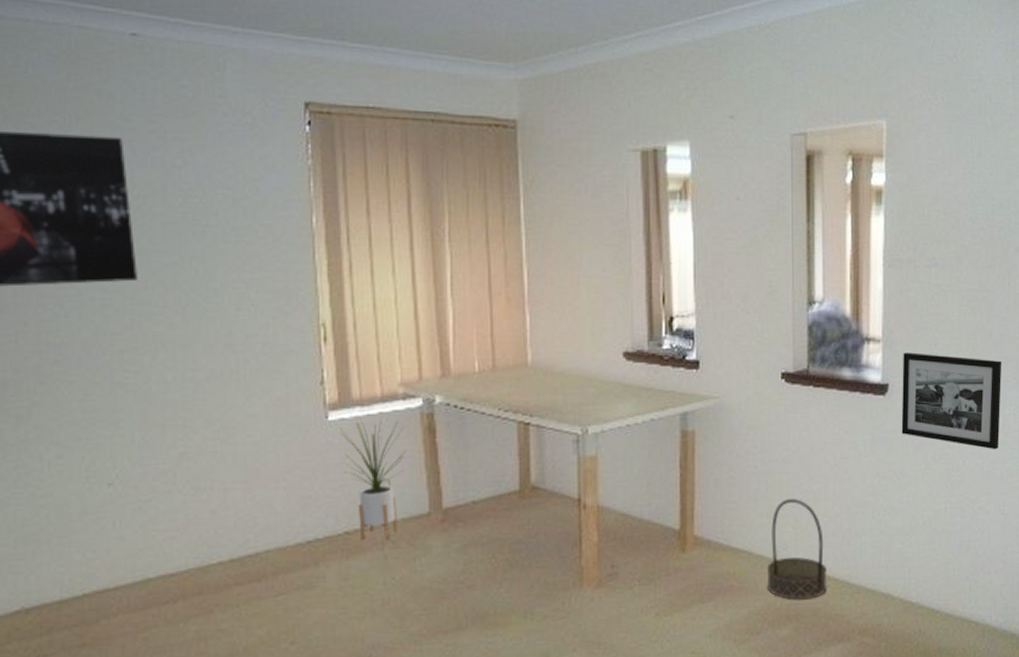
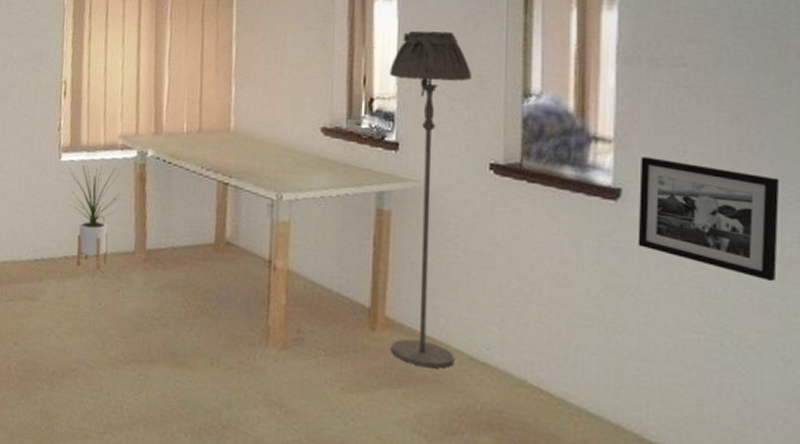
floor lamp: none [687,242,763,578] -> present [390,30,472,368]
basket: present [766,499,827,600] -> none [465,296,538,410]

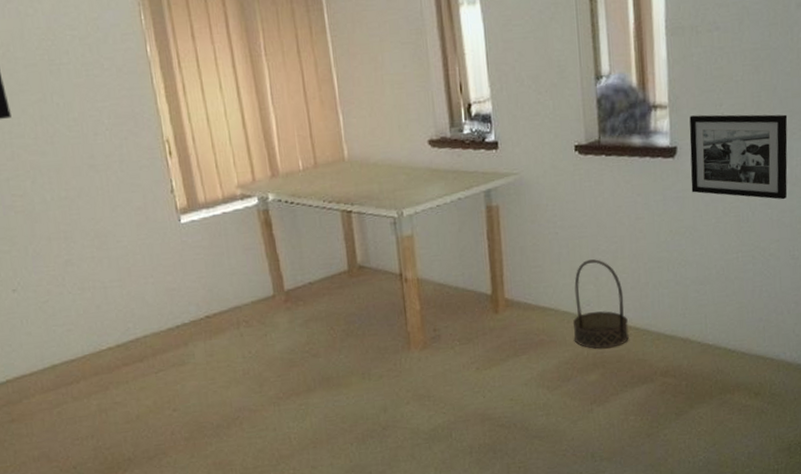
house plant: present [69,165,121,269] -> none [191,219,250,323]
floor lamp: present [390,30,472,368] -> none [481,27,564,333]
basket: none [465,296,538,410] -> present [572,259,629,349]

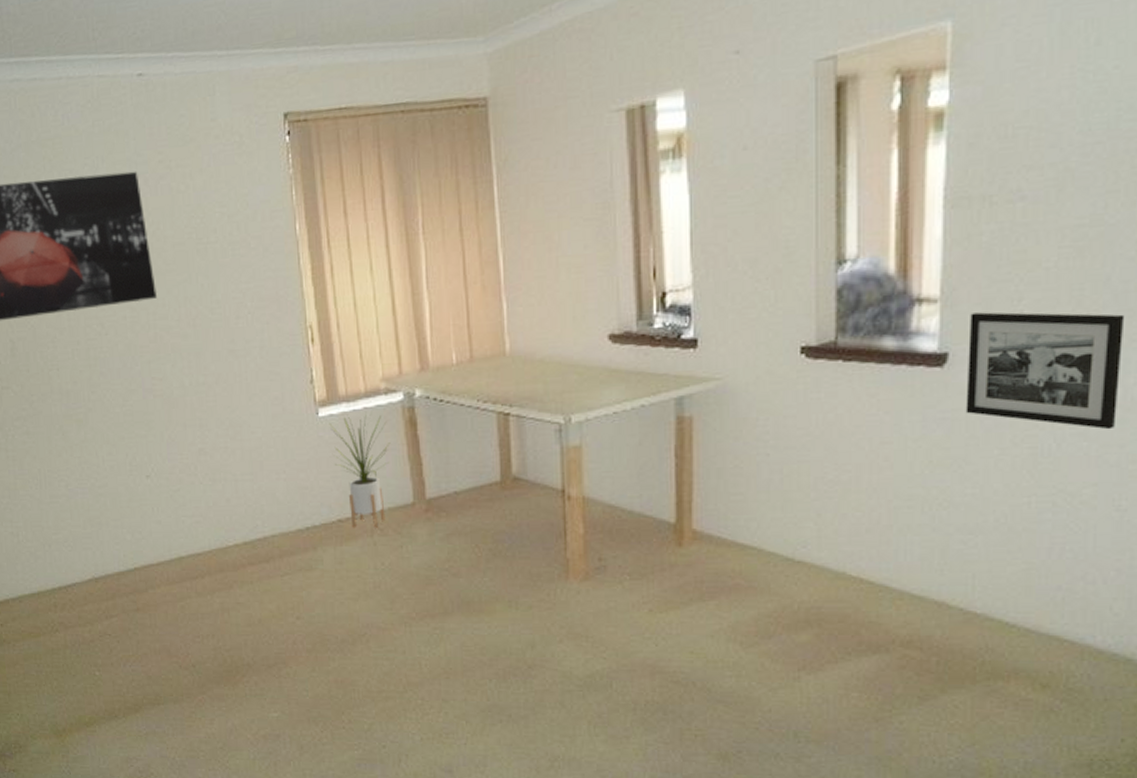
house plant: none [191,219,250,323] -> present [329,415,391,528]
basket: present [572,259,629,349] -> none [780,490,858,604]

